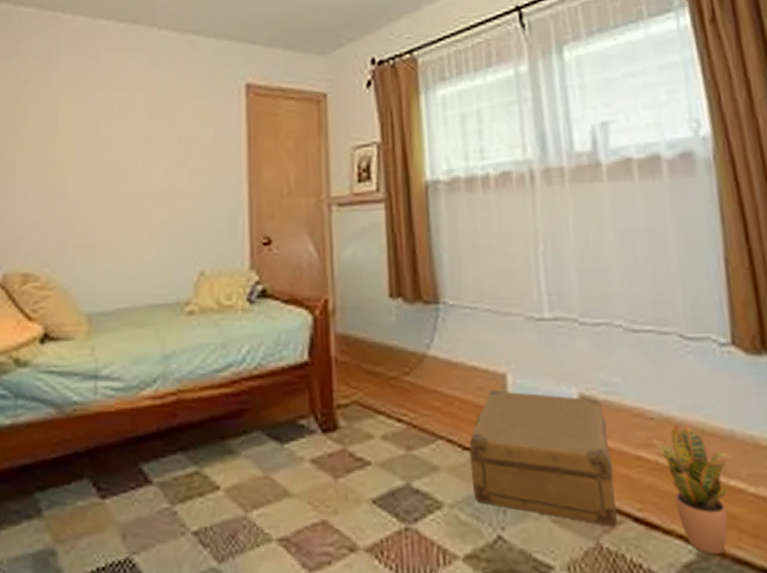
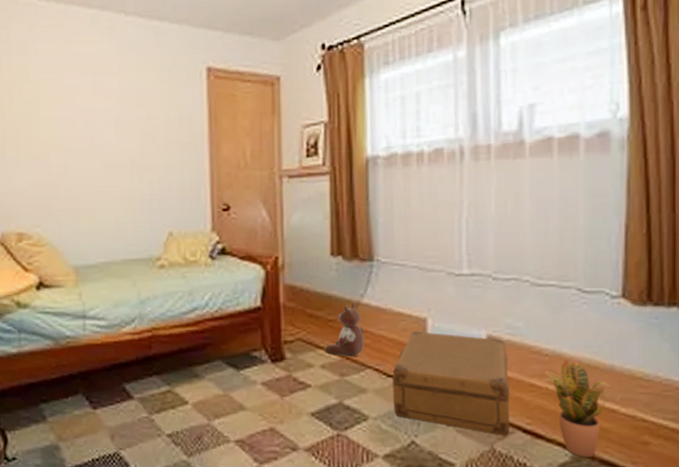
stuffed bear: none [386,355,434,425] -> present [324,302,365,357]

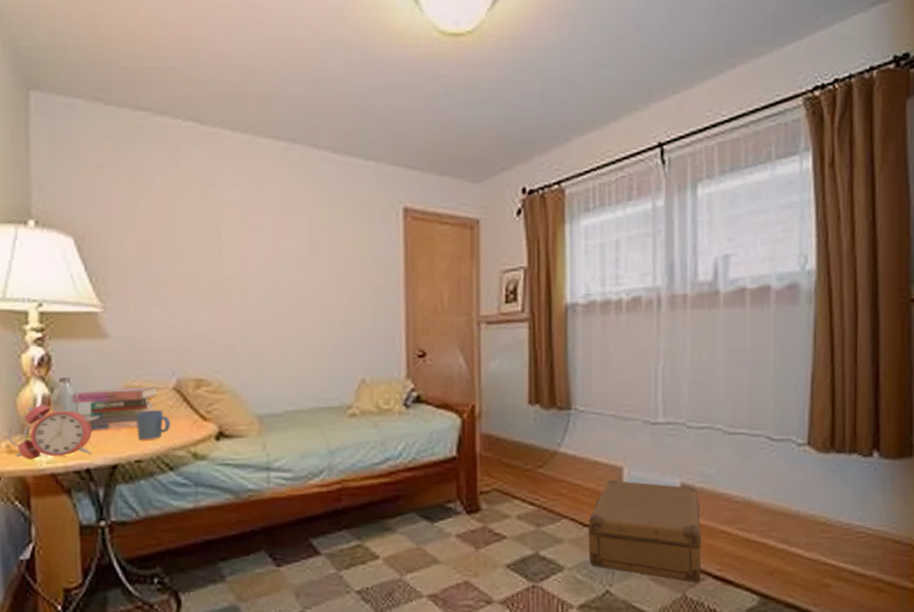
stuffed bear: present [324,302,365,357] -> none [521,451,562,507]
potted plant: present [544,360,612,457] -> none [734,506,797,601]

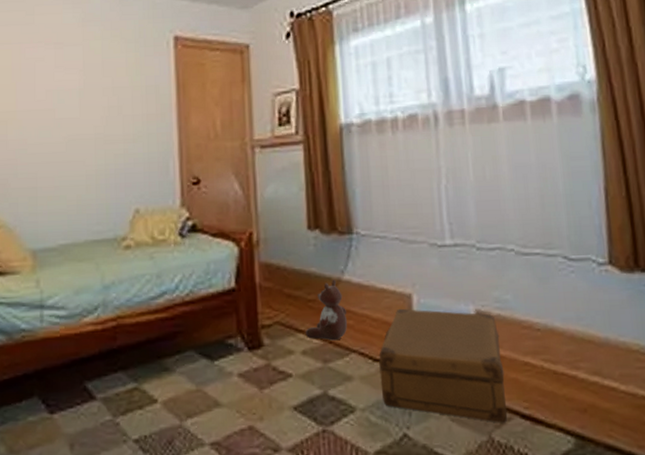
stuffed bear: none [521,451,562,507] -> present [305,279,348,341]

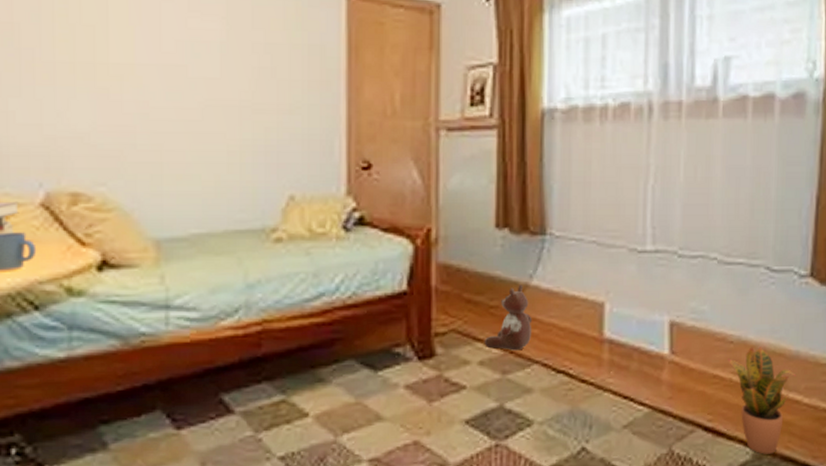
suitcase: present [379,308,508,423] -> none [562,317,692,436]
potted plant: none [537,334,609,443] -> present [728,347,796,454]

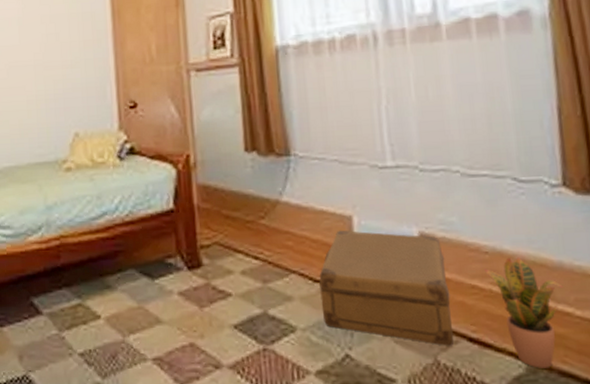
stuffed bear: present [484,284,533,351] -> none [244,201,287,261]
suitcase: none [562,317,692,436] -> present [319,230,454,346]

